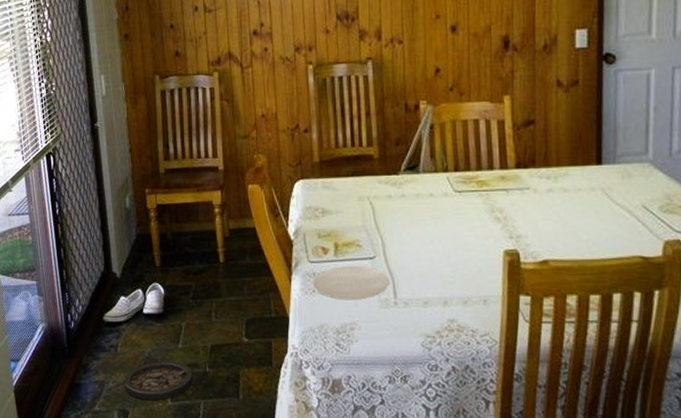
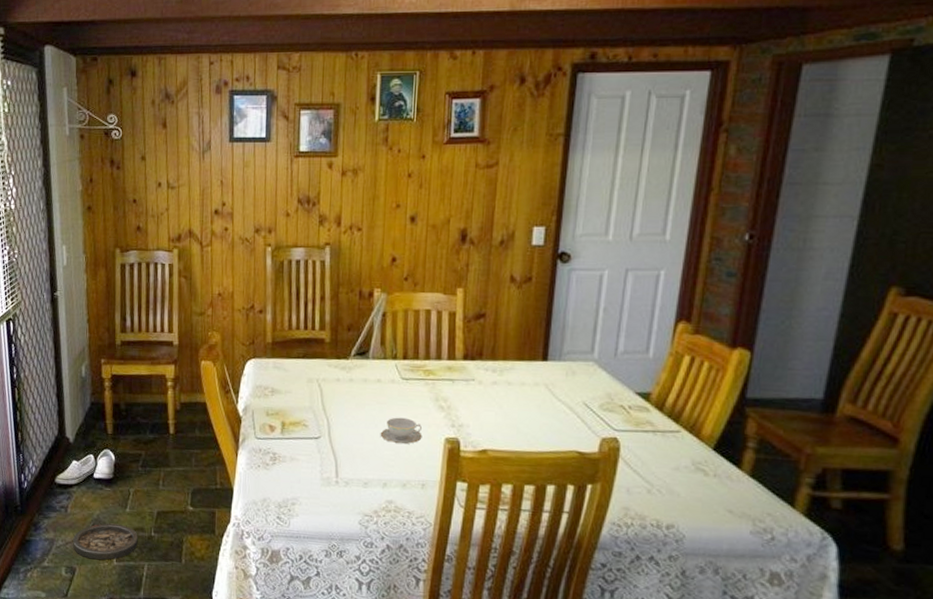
plate: present [313,265,390,300] -> none [258,443,333,477]
teacup: none [436,231,480,260] -> present [380,417,422,445]

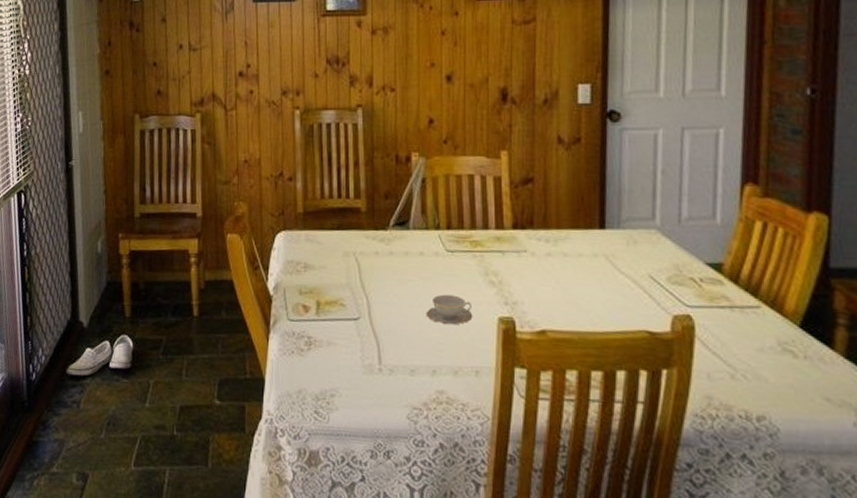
pet bowl: present [73,523,138,560] -> none [85,420,159,465]

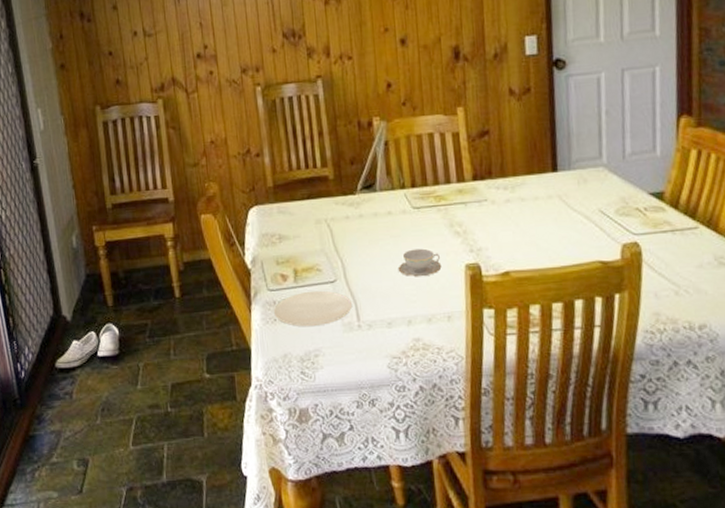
plate: none [292,326,375,364] -> present [273,290,353,327]

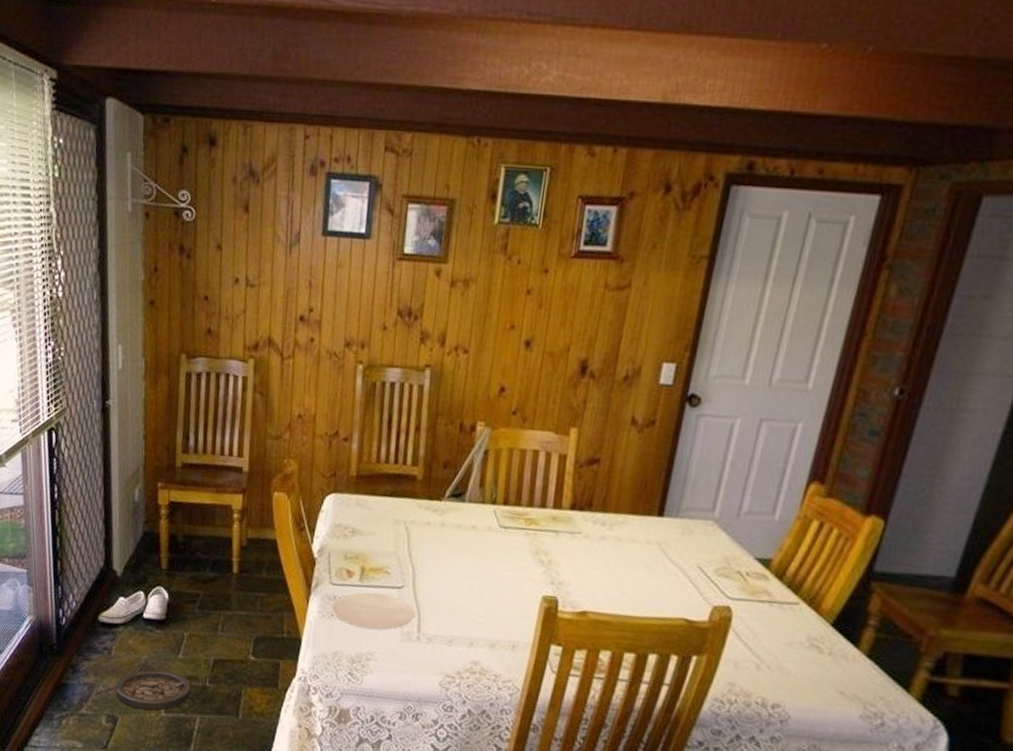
pet bowl: none [82,403,154,447] -> present [116,669,191,710]
teacup: present [398,248,442,277] -> none [470,569,518,601]

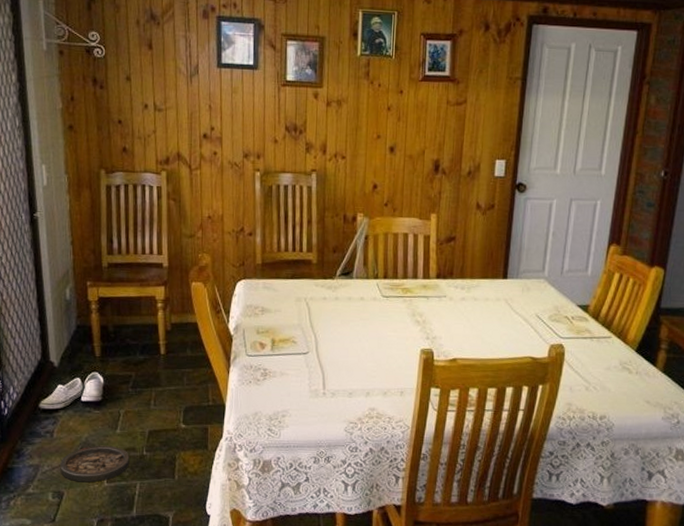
plate: present [332,592,416,630] -> none [249,359,321,391]

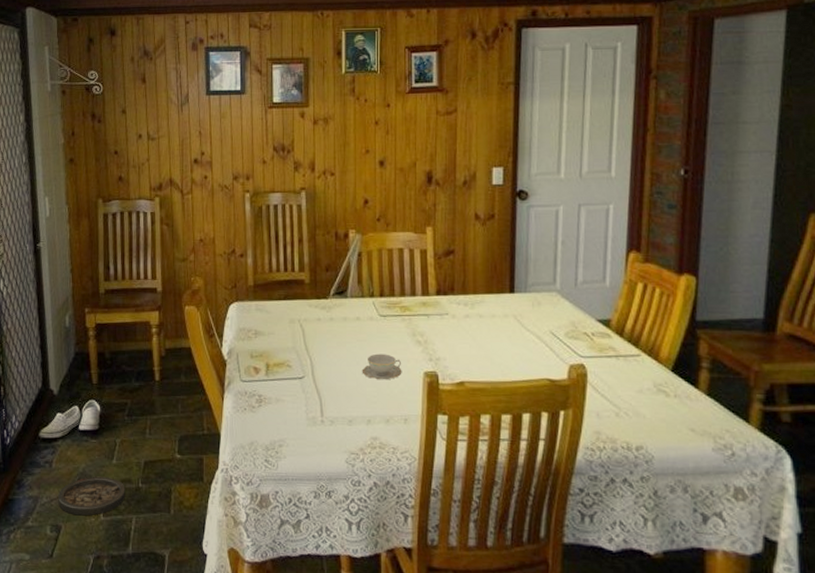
teacup: none [363,332,401,357] -> present [362,353,402,380]

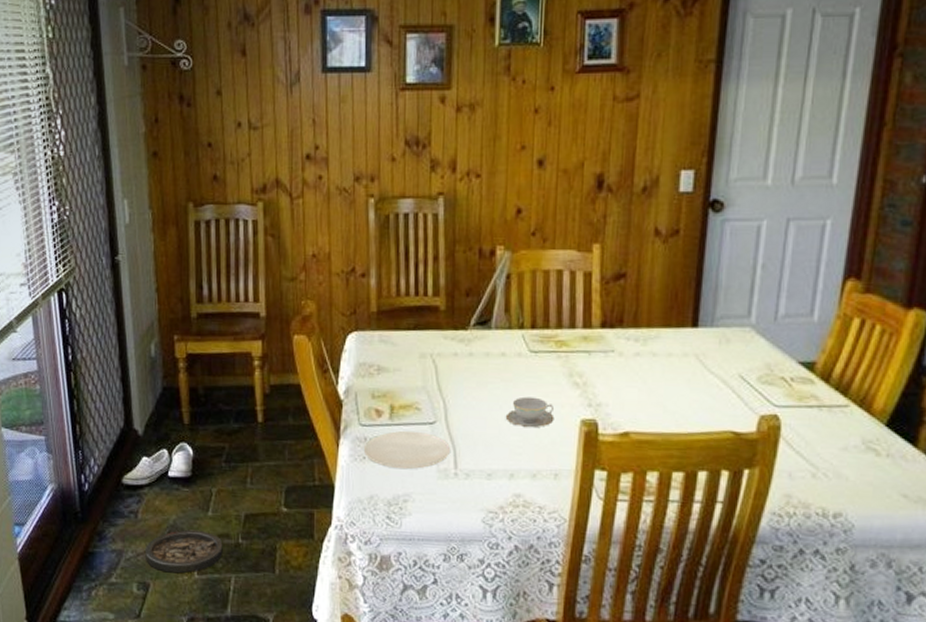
plate: none [244,385,318,418] -> present [363,430,451,470]

